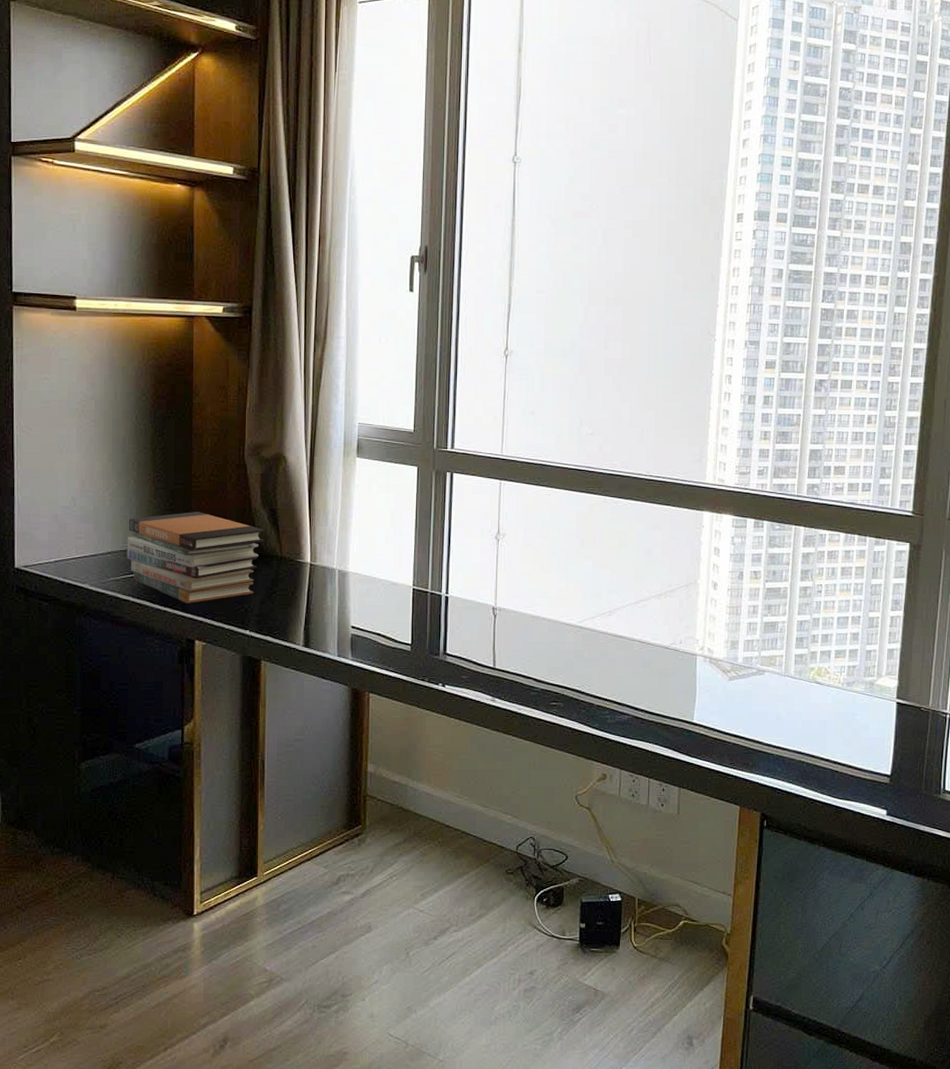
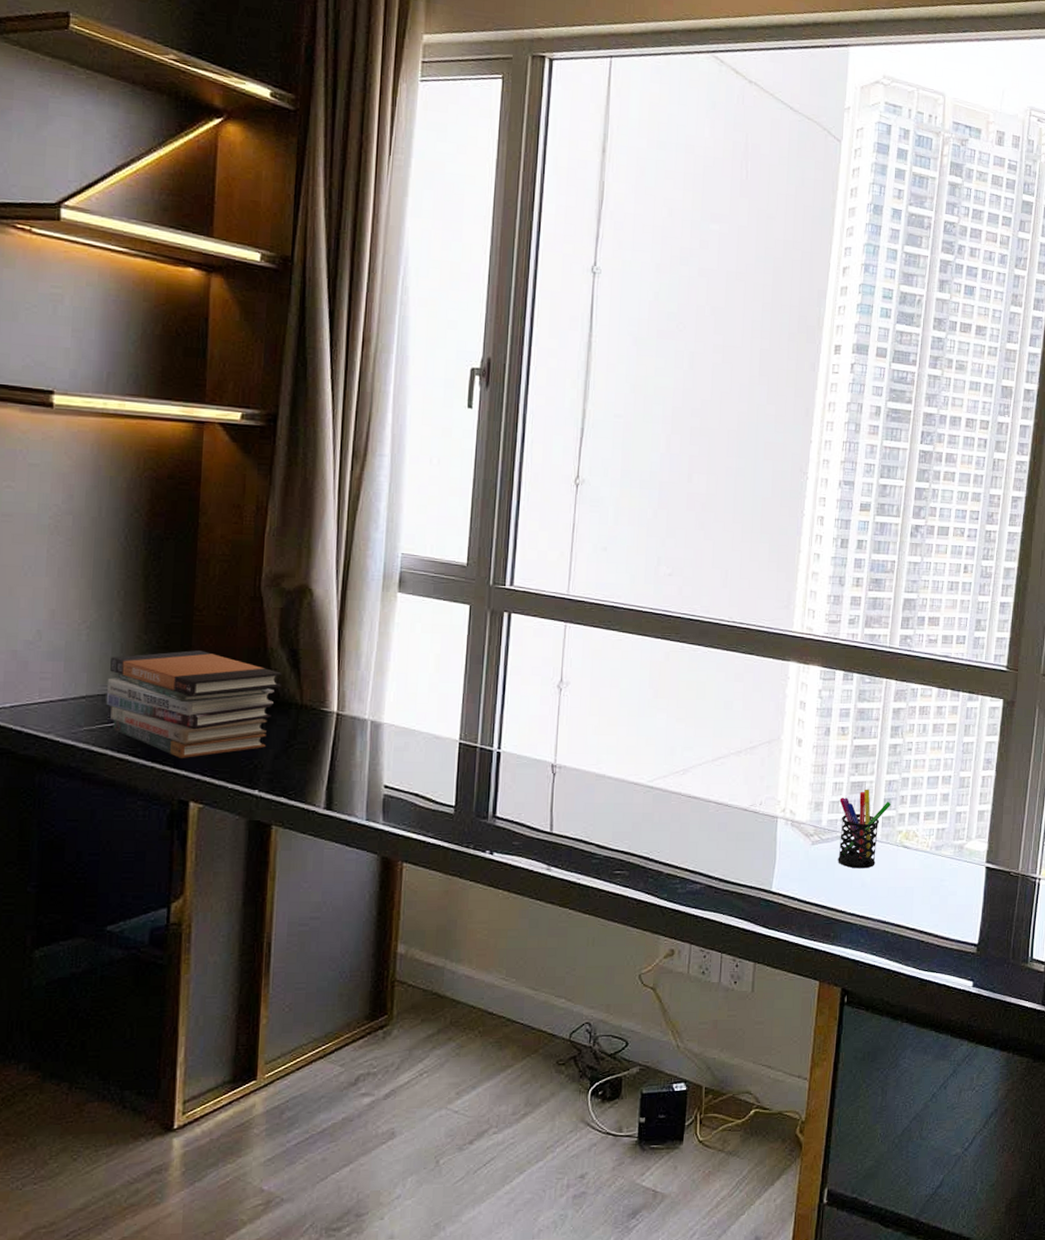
pen holder: none [754,628,803,703] -> present [838,789,892,869]

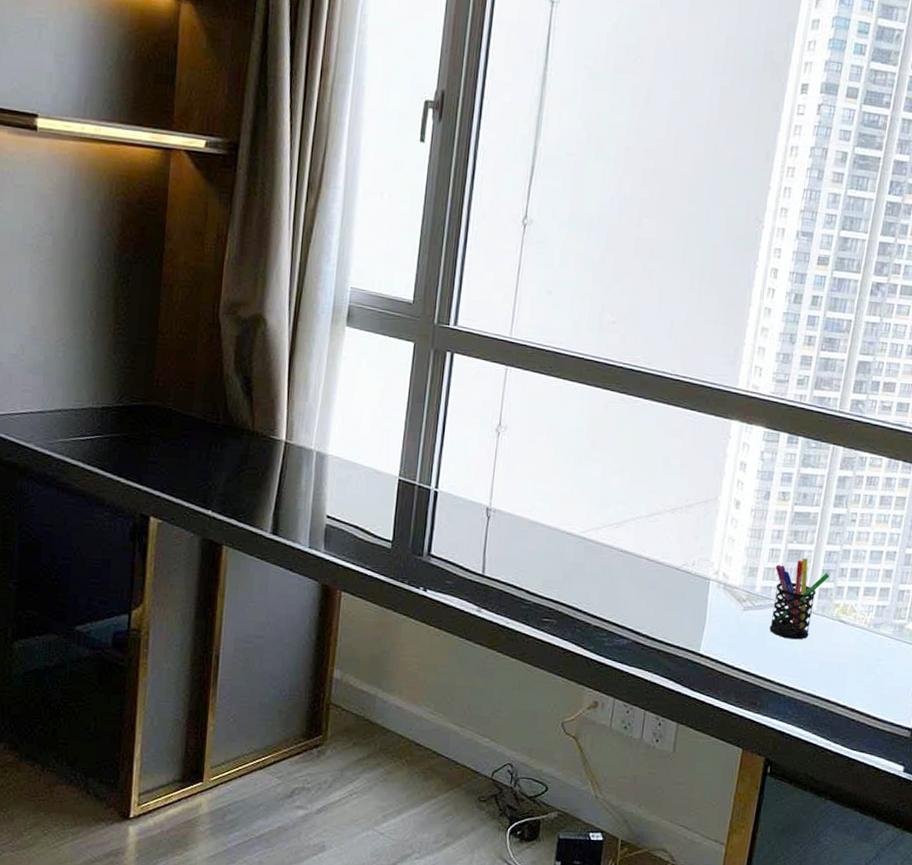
book stack: present [105,650,282,758] -> none [78,372,236,475]

